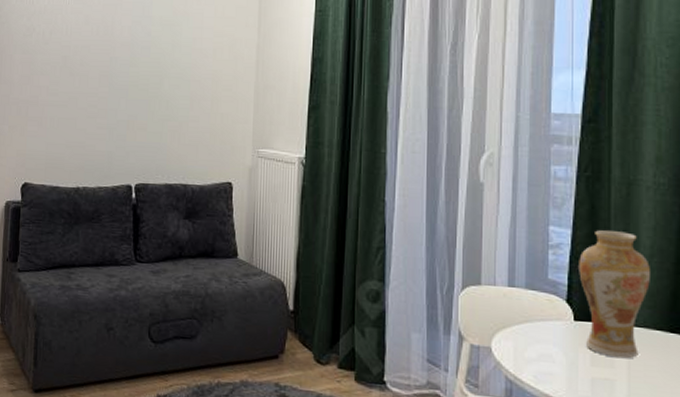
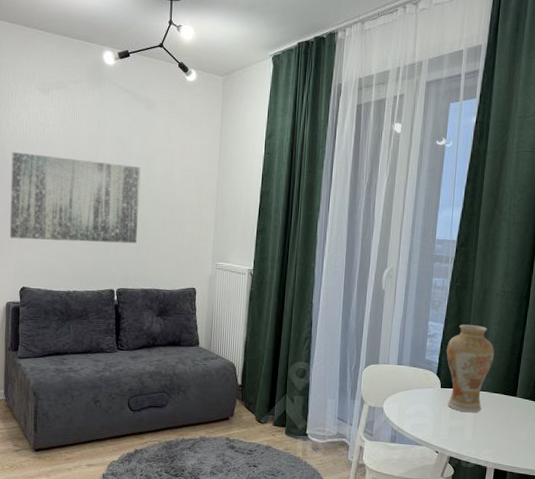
wall art: none [11,23,164,128] -> present [9,152,141,244]

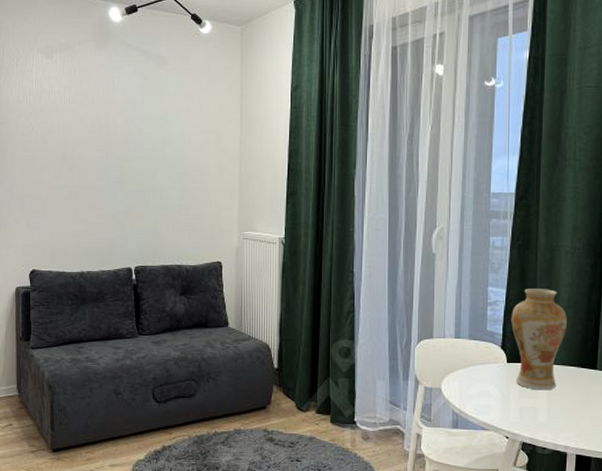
wall art: present [9,152,141,244] -> none [15,123,155,217]

